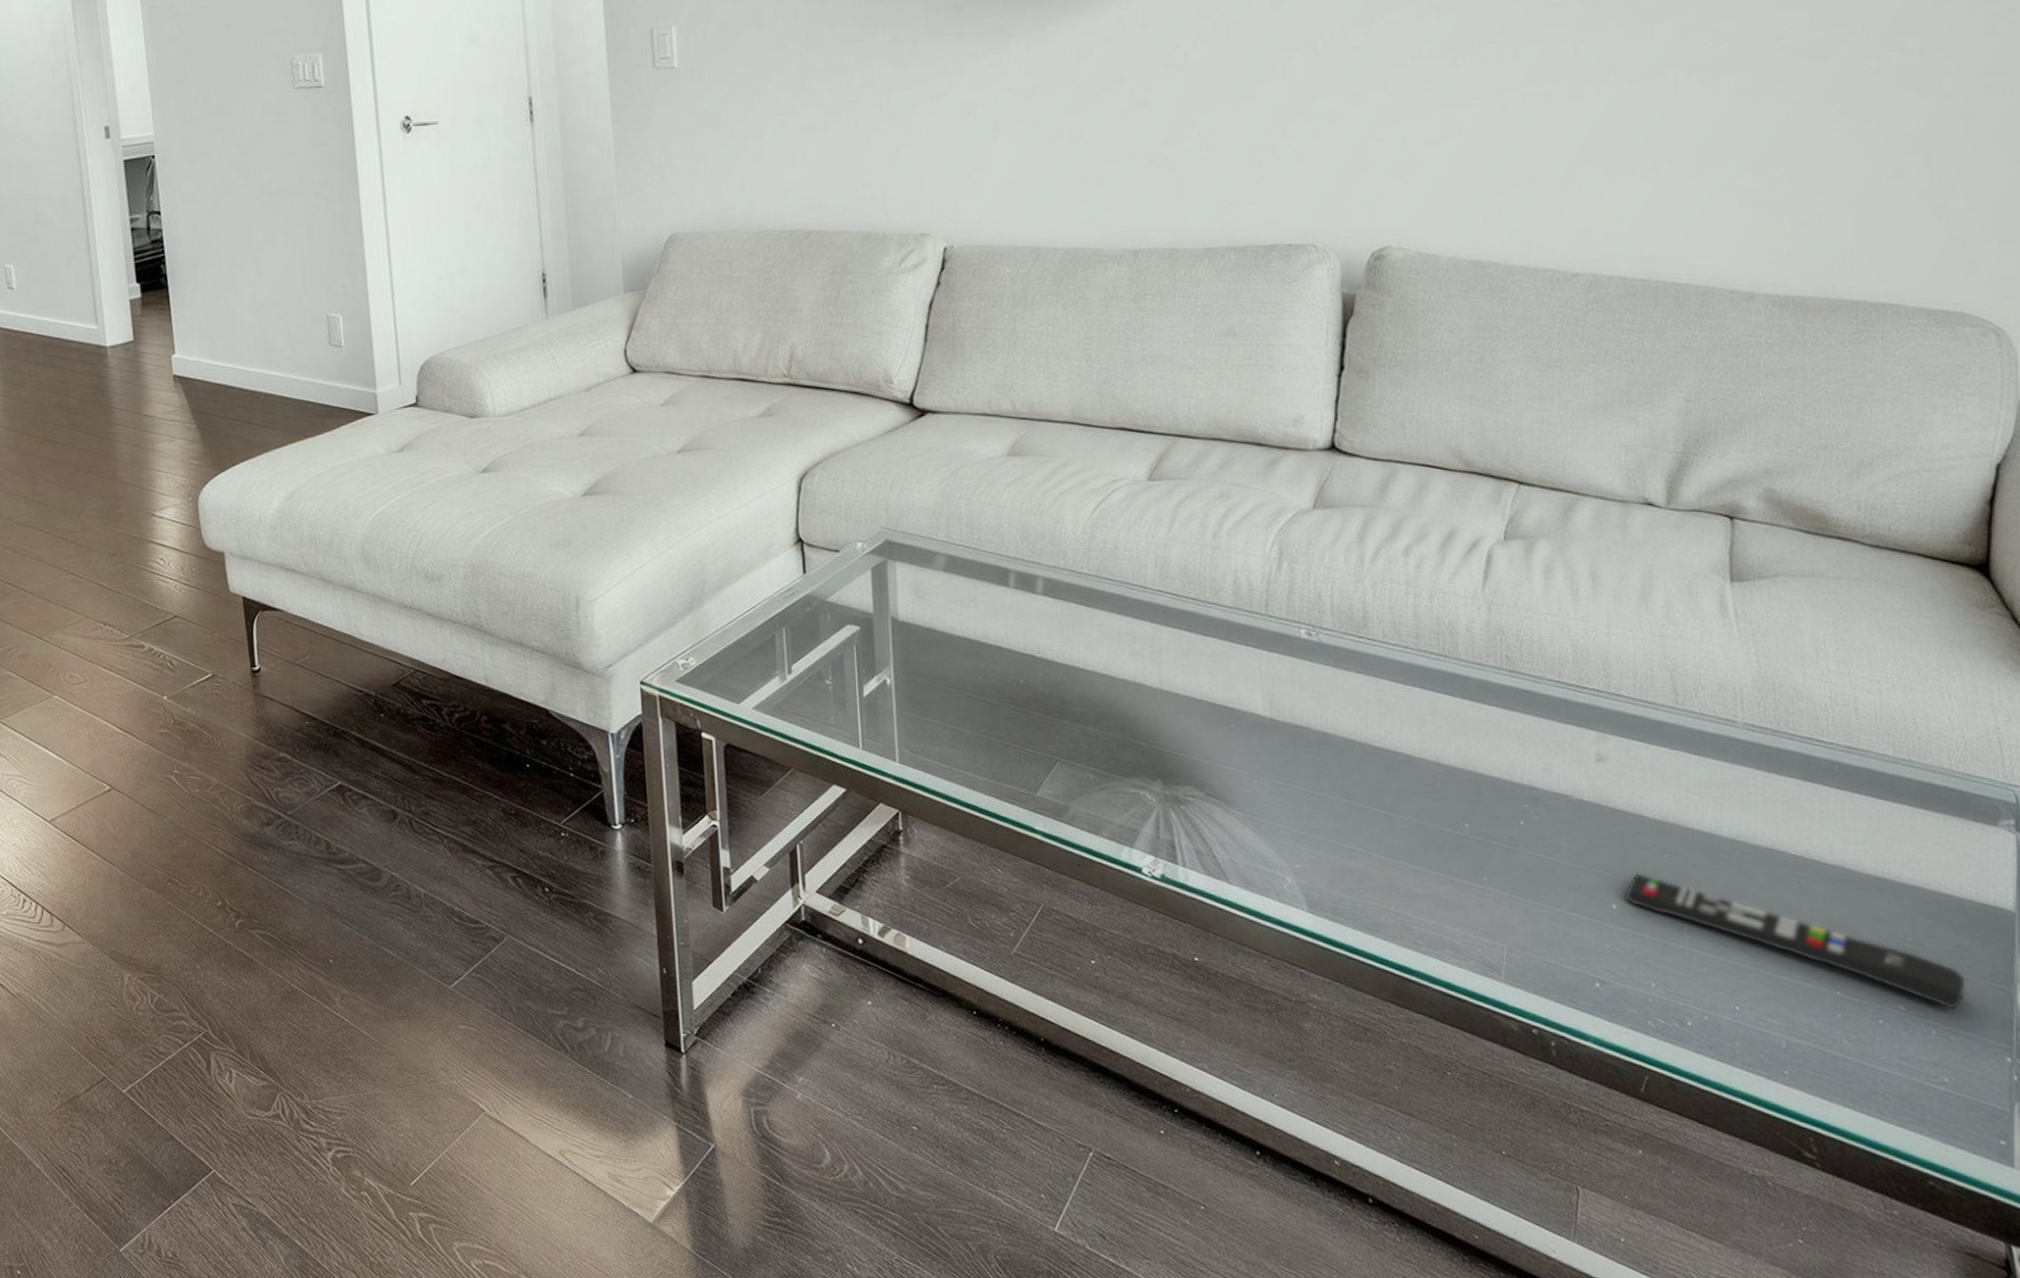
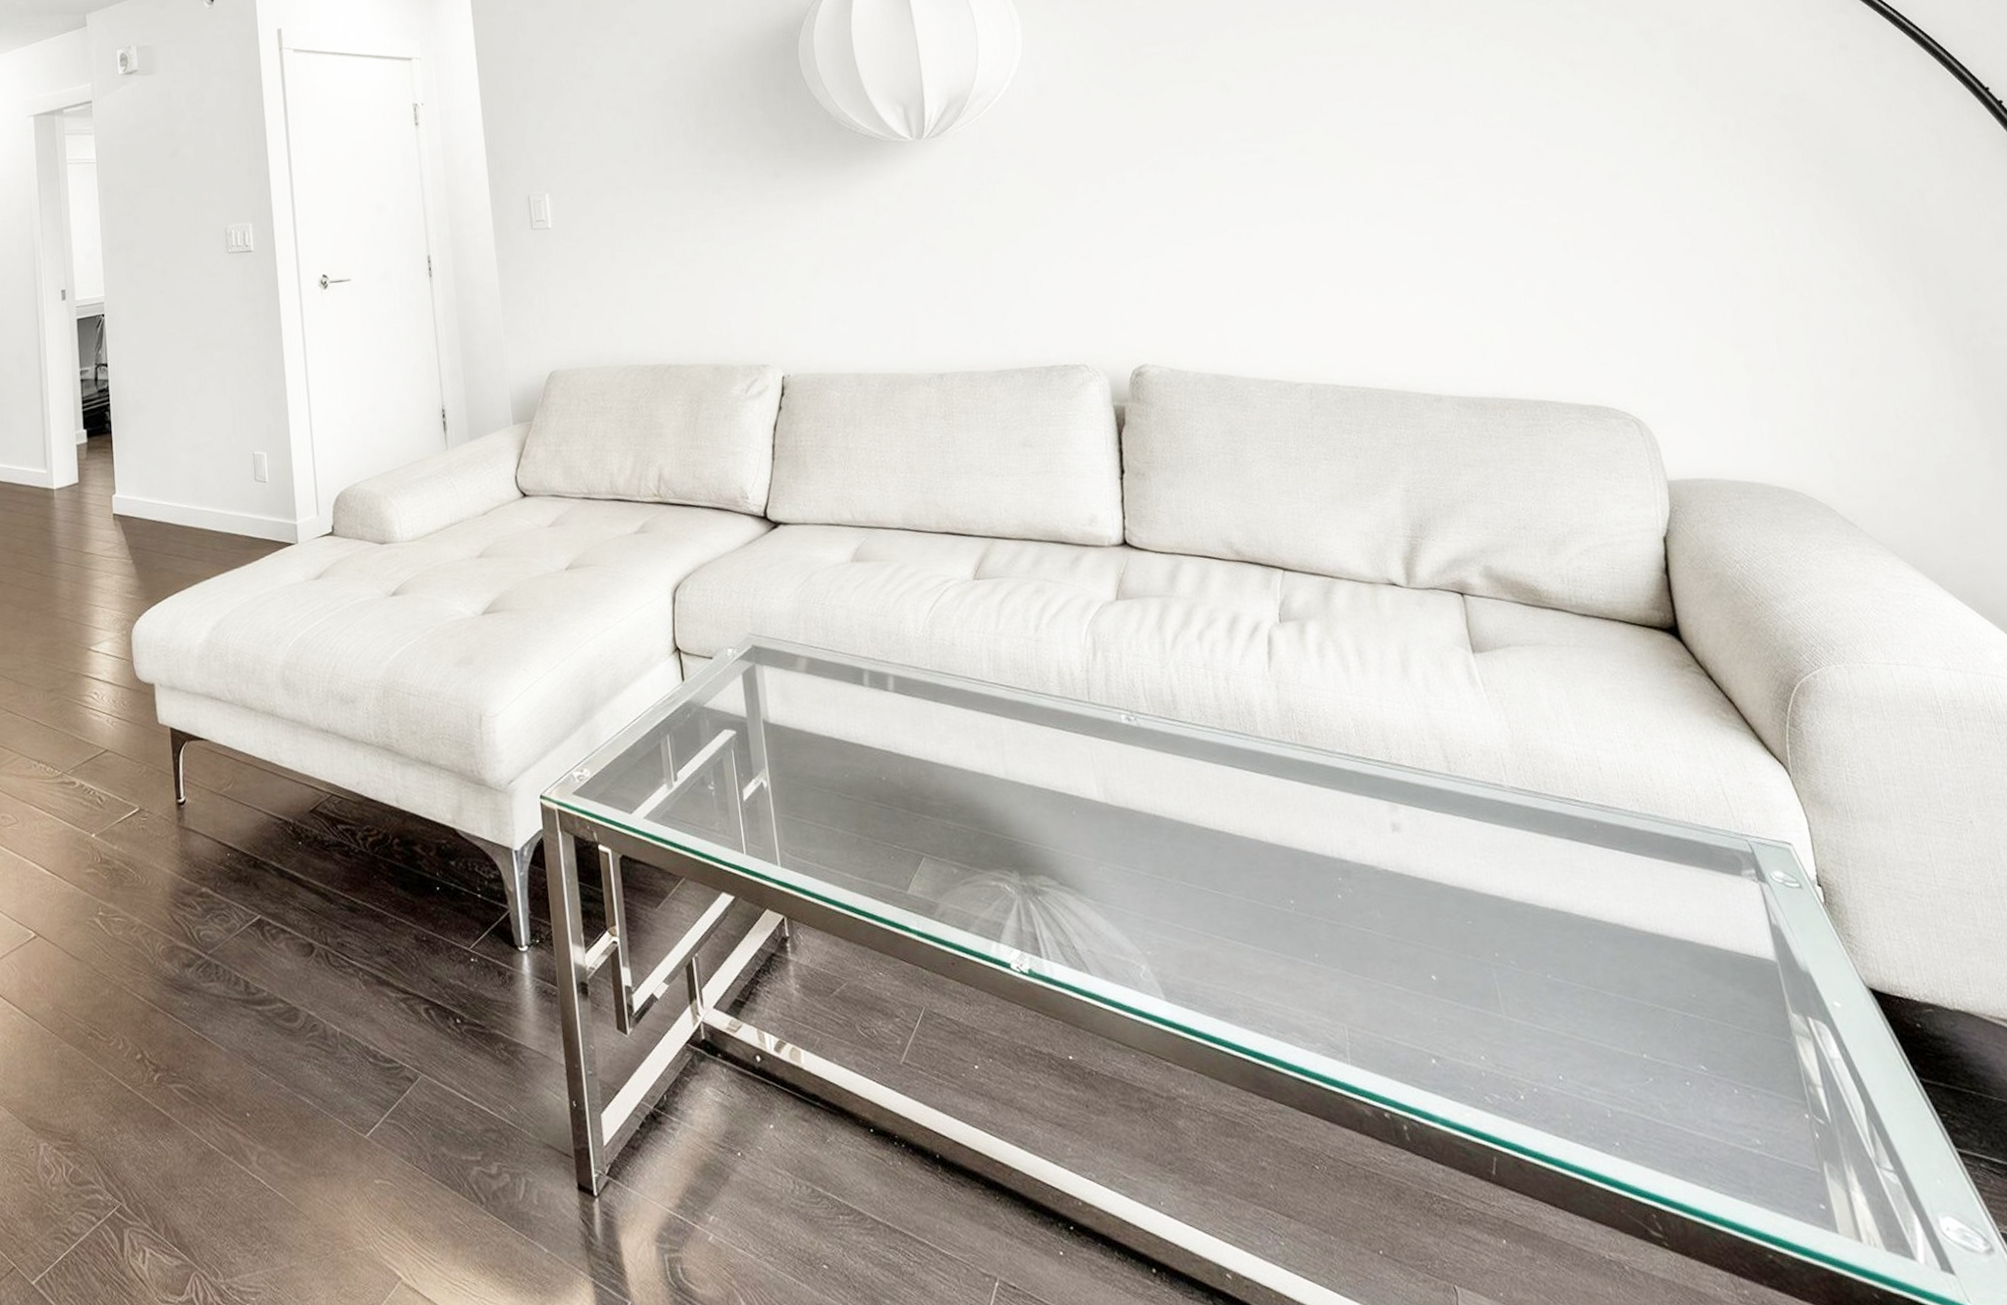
remote control: present [1624,872,1966,1009] -> none [1439,941,1755,1067]

